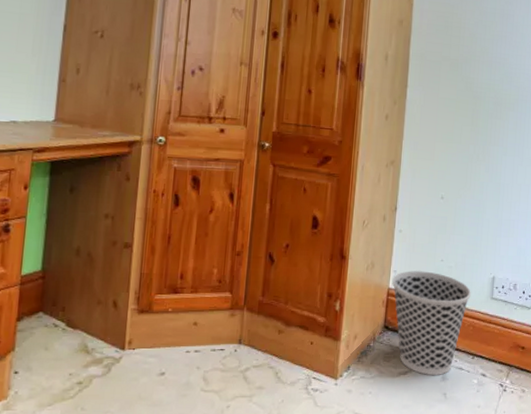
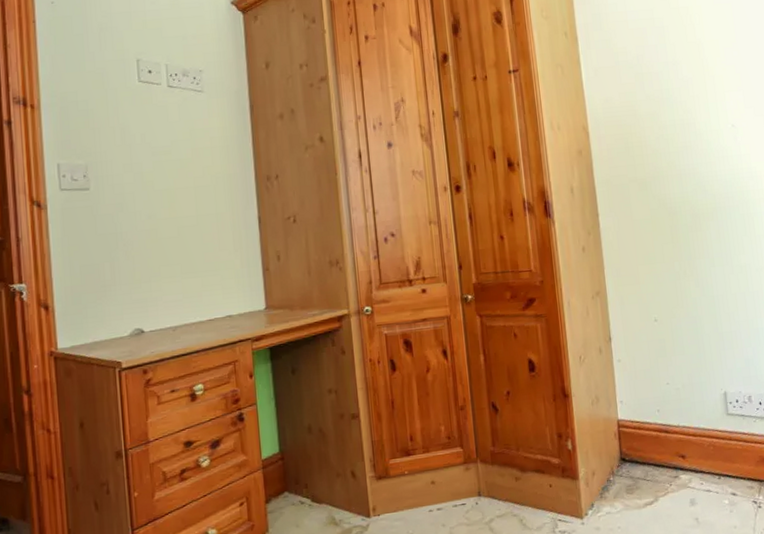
wastebasket: present [392,271,471,376] -> none [620,397,705,502]

